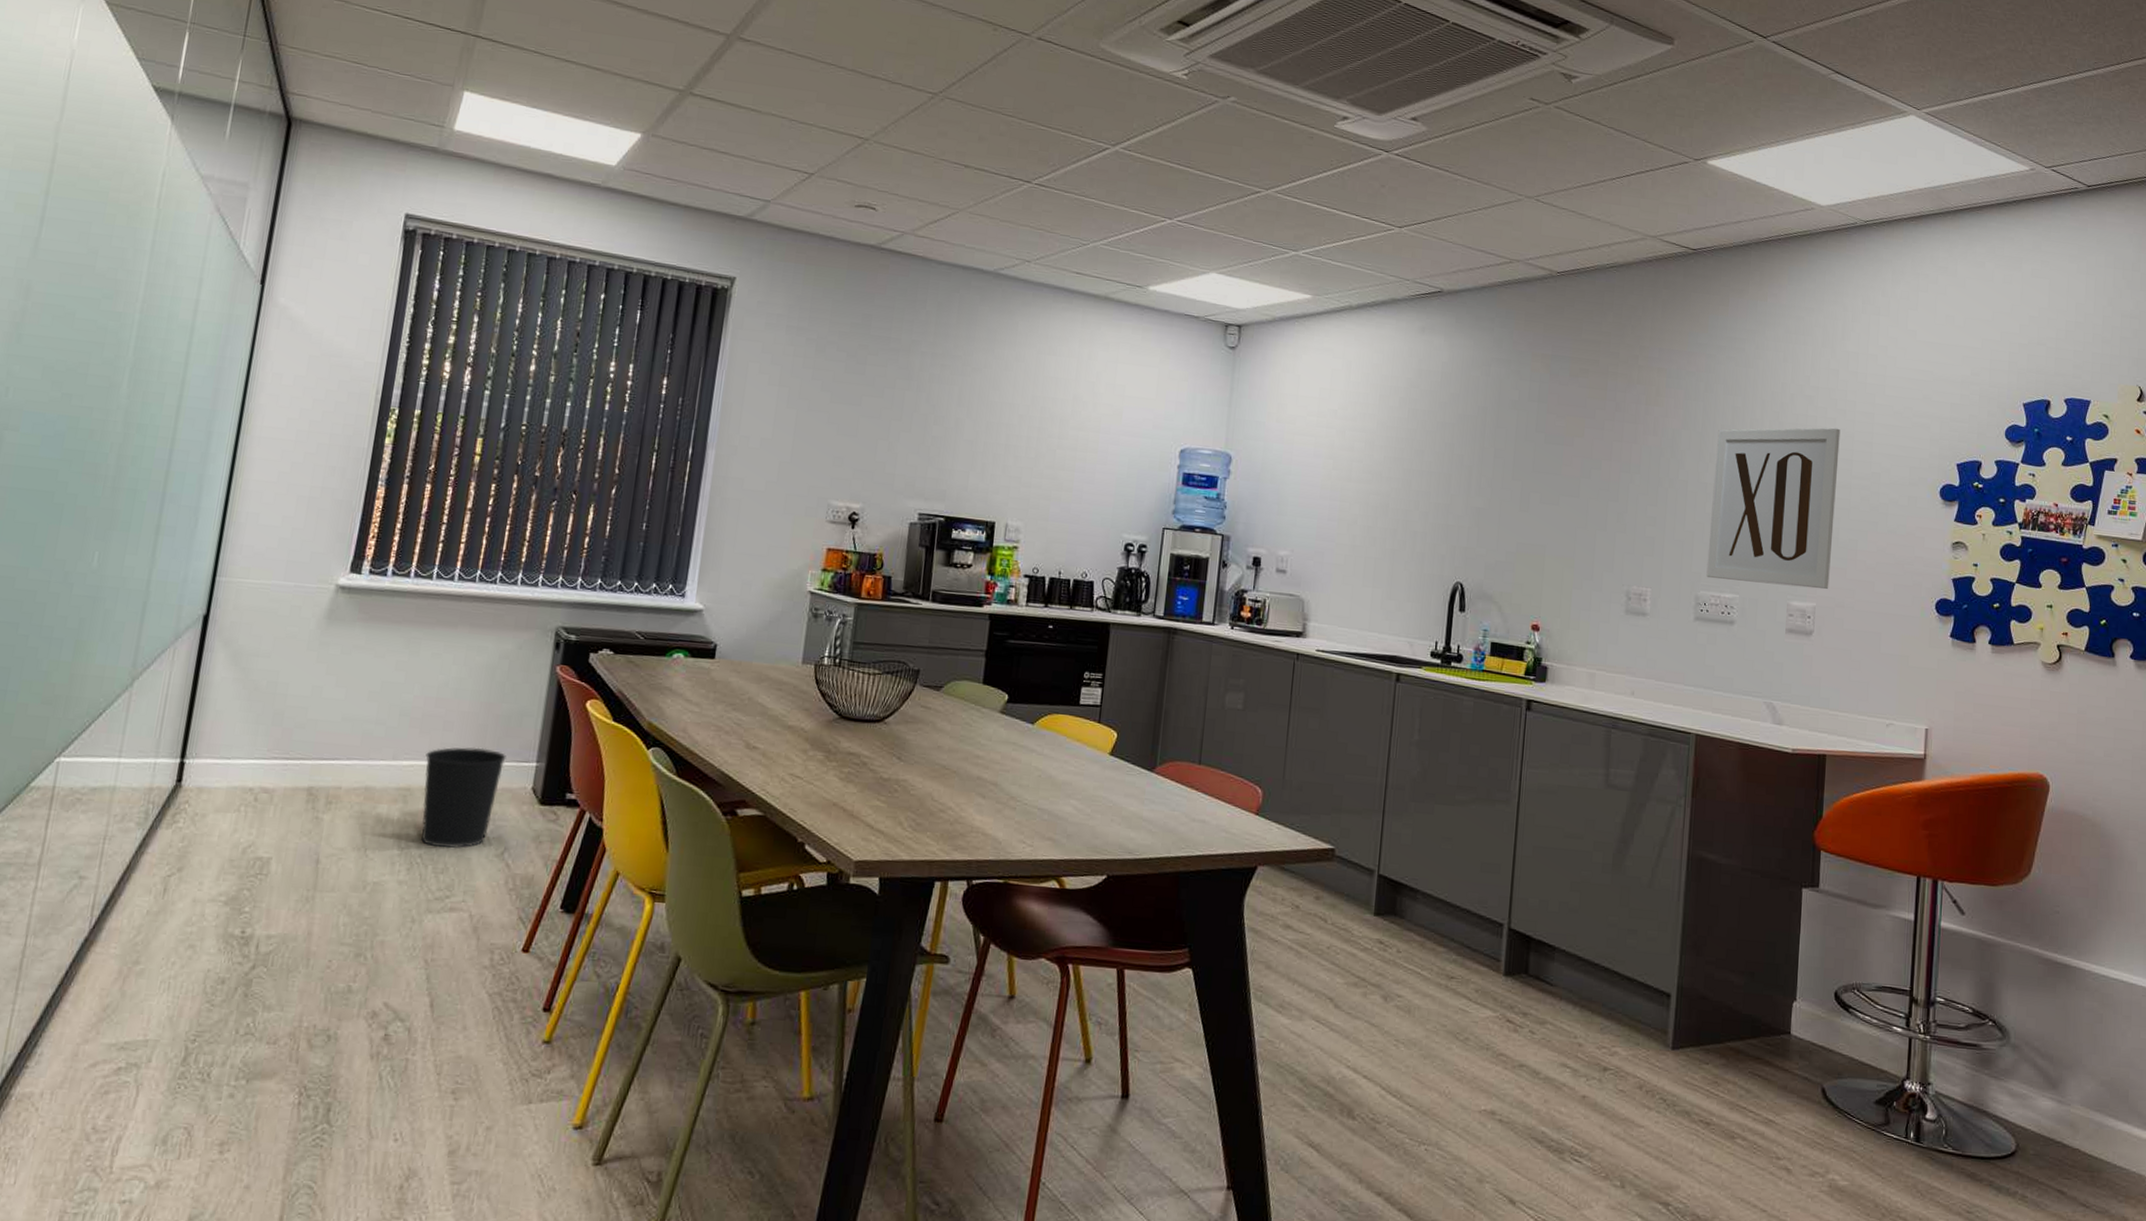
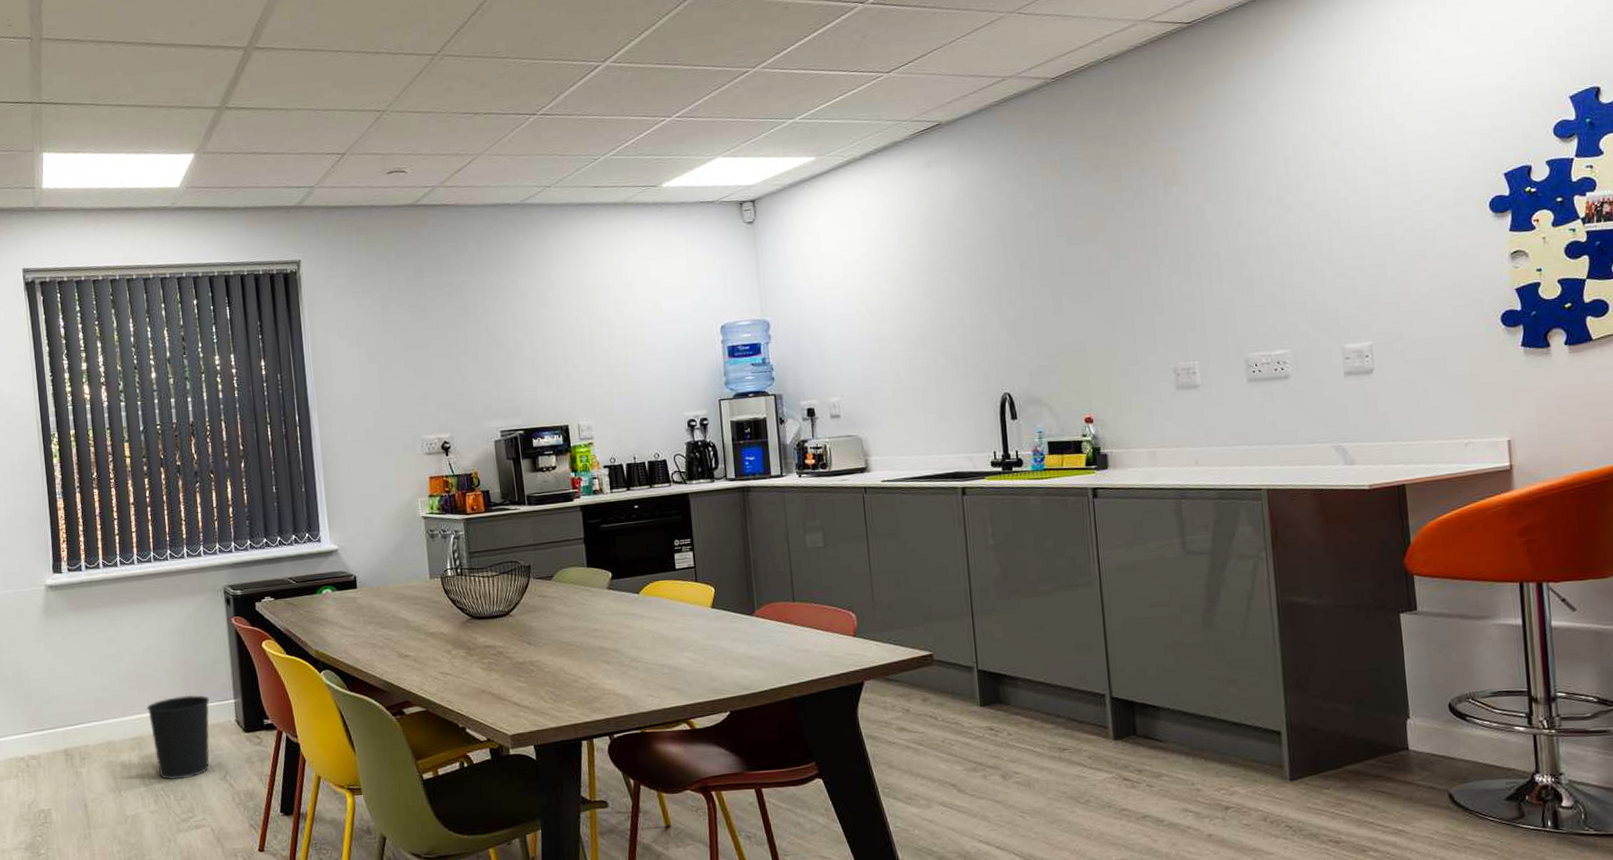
wall art: present [1706,428,1840,590] -> none [1243,165,1384,340]

